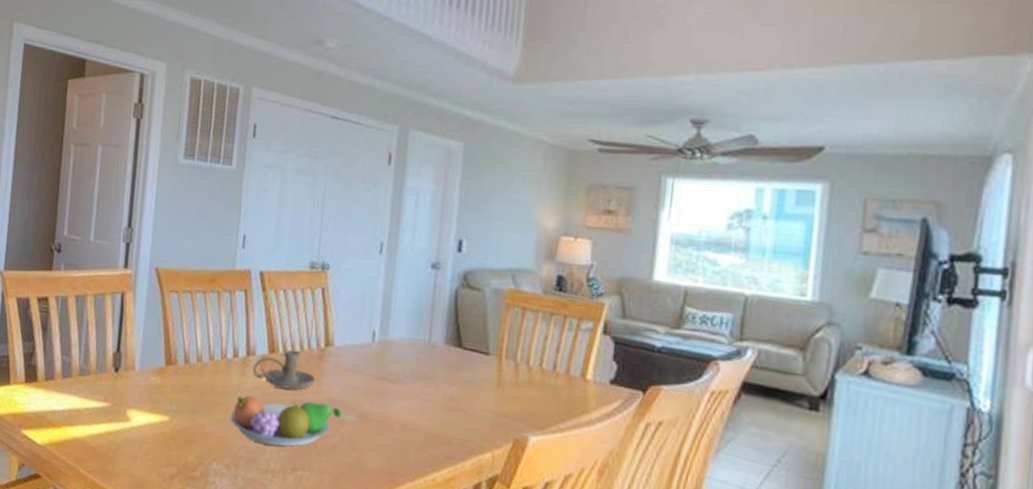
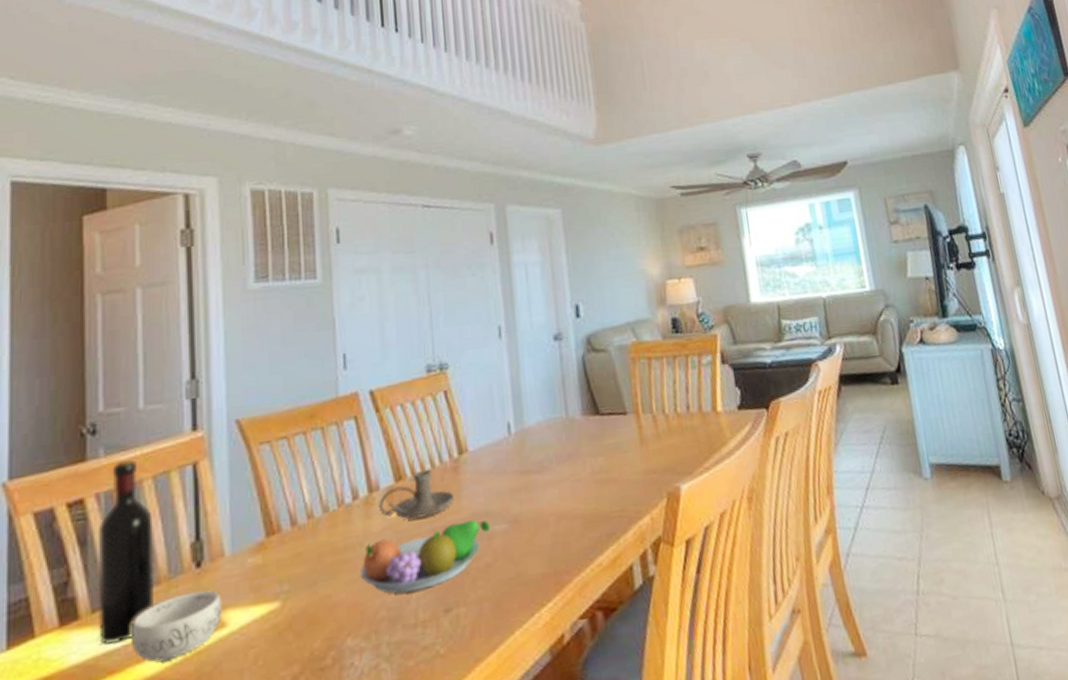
wine bottle: none [48,277,91,408] -> present [97,460,155,645]
decorative bowl: none [67,387,129,432] -> present [130,589,222,663]

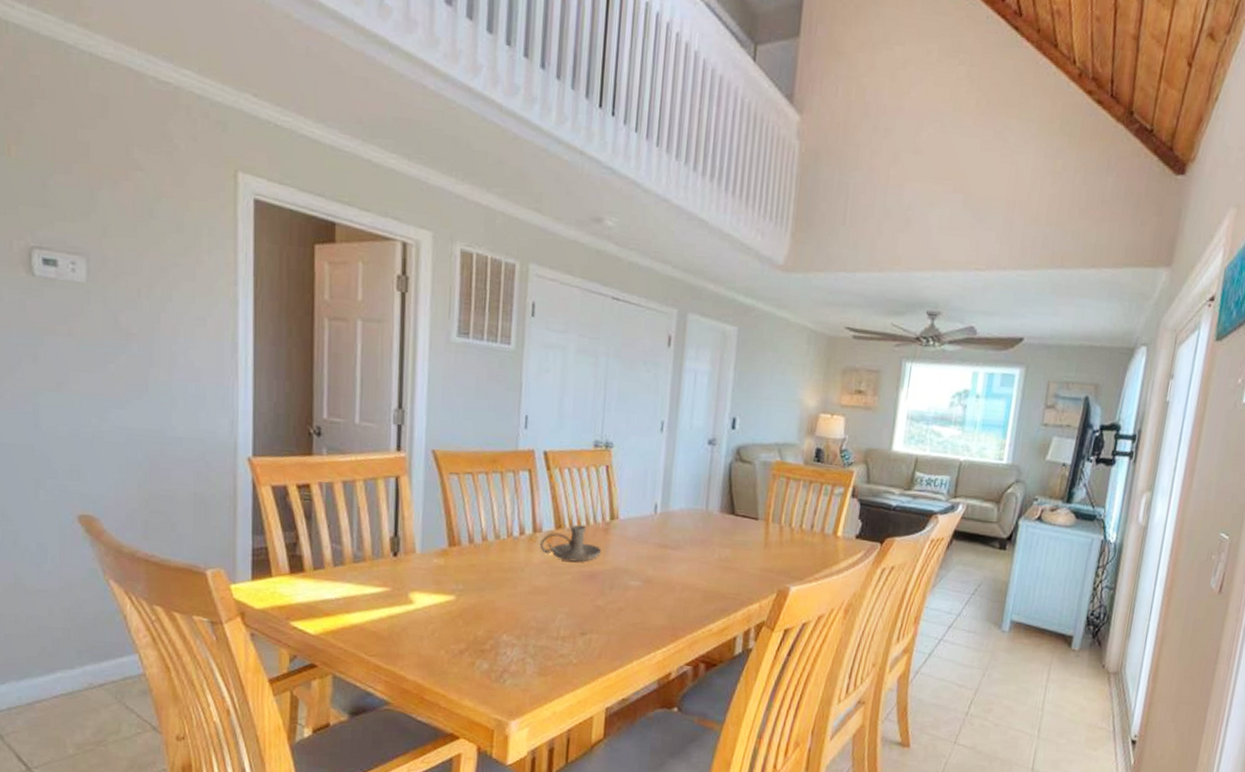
wine bottle: present [97,460,155,645] -> none [318,462,362,596]
decorative bowl: present [130,589,222,663] -> none [341,572,411,617]
fruit bowl: present [360,519,491,594] -> none [518,570,628,615]

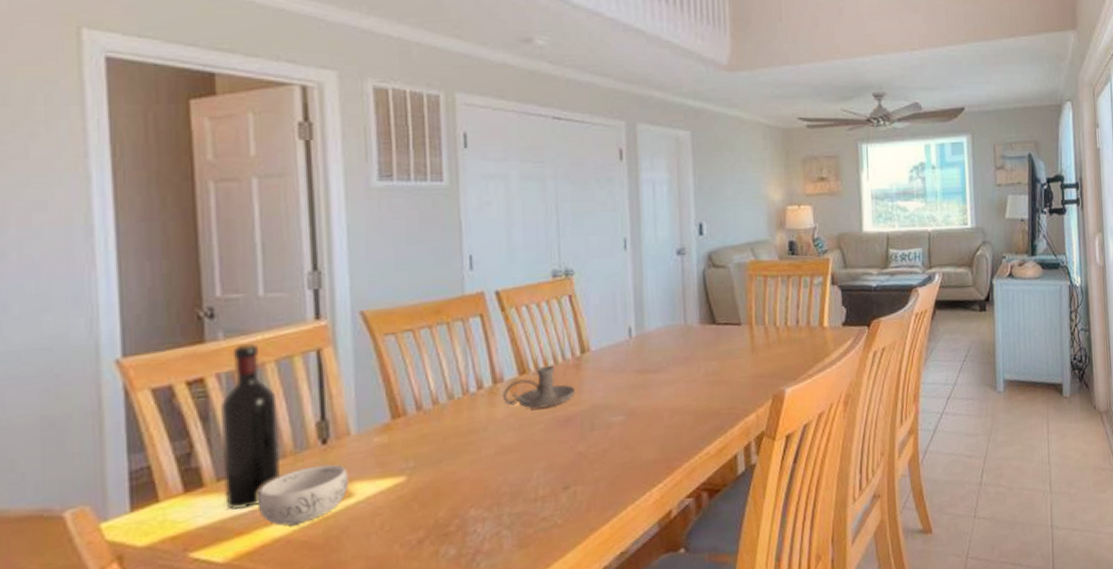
wine bottle: none [318,462,362,596] -> present [221,344,281,510]
decorative bowl: none [341,572,411,617] -> present [257,464,348,526]

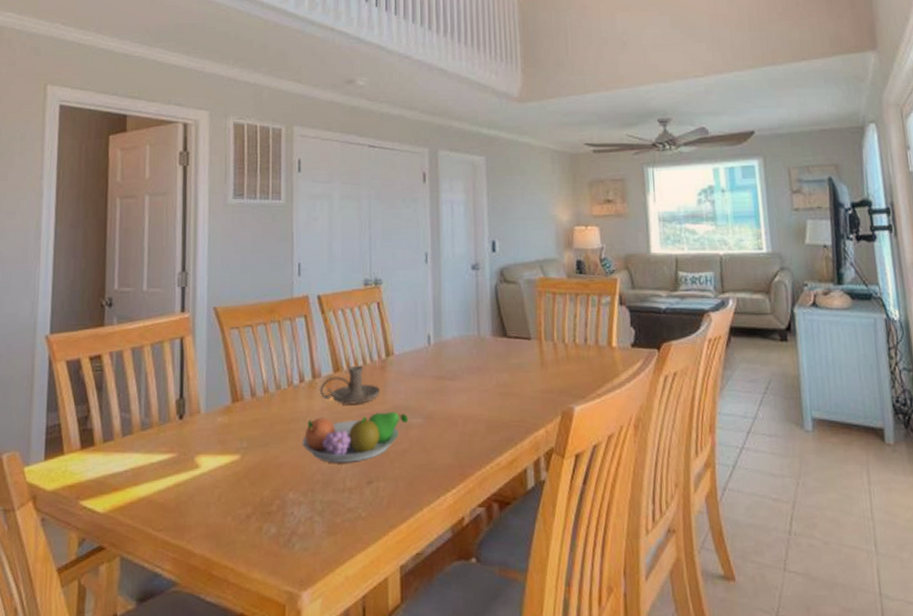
wine bottle: present [221,344,281,510] -> none [108,329,150,469]
decorative bowl: present [257,464,348,526] -> none [130,437,196,488]
fruit bowl: none [483,411,609,473] -> present [302,412,409,463]

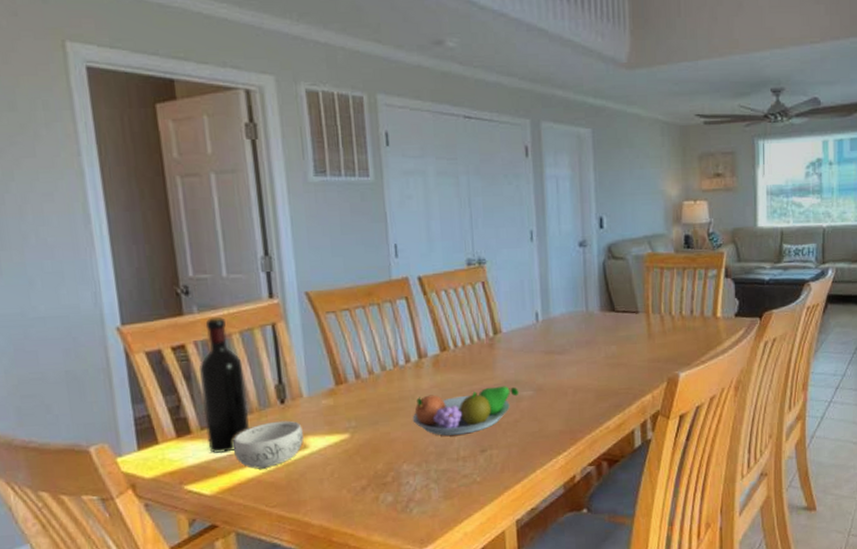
wine bottle: none [108,329,150,469] -> present [199,317,249,454]
decorative bowl: none [130,437,196,488] -> present [232,420,304,469]
candle holder: present [320,365,380,405] -> none [427,344,489,382]

